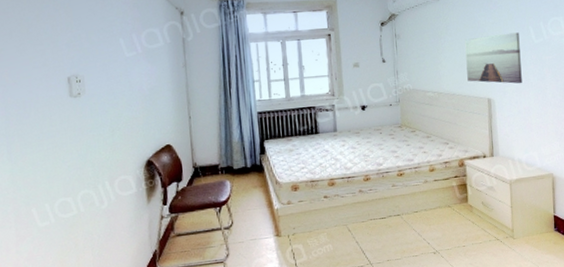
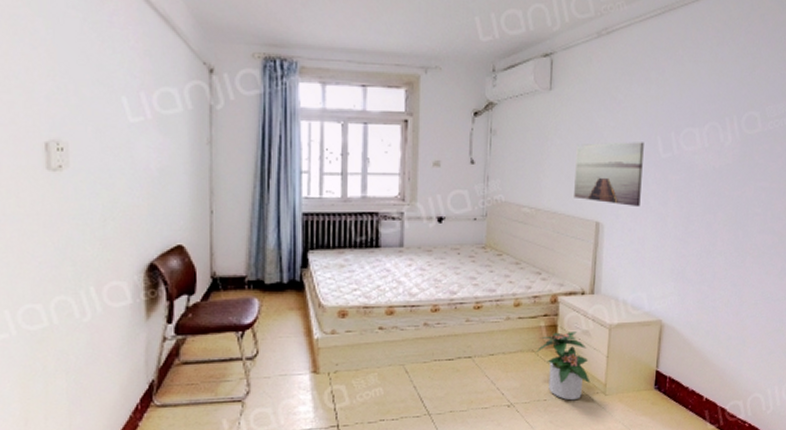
potted plant: none [452,188,500,245] -> present [536,331,591,401]

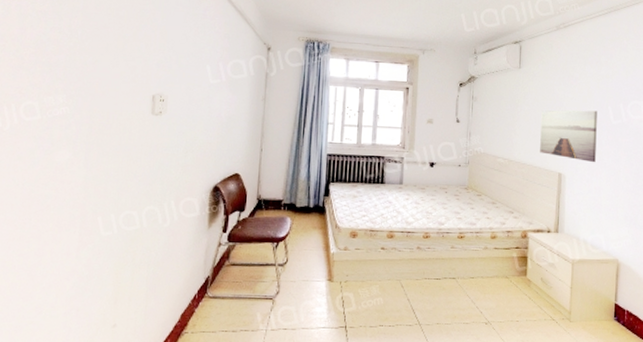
potted plant: present [536,331,591,401] -> none [509,263,557,324]

